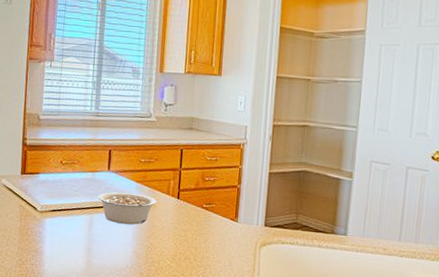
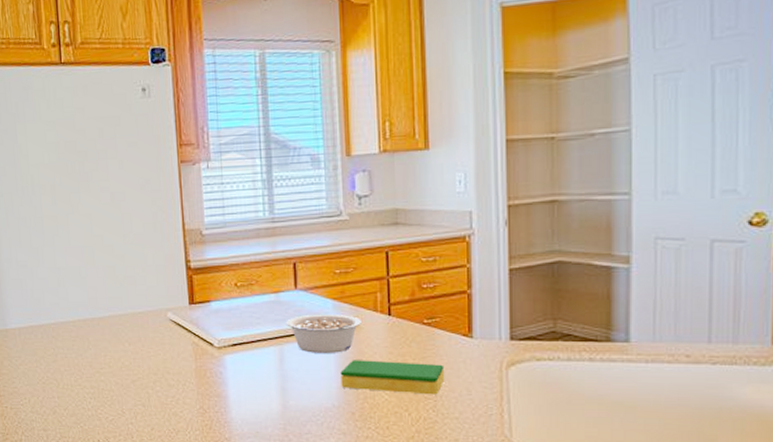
dish sponge: none [135,231,215,264] -> present [340,360,445,395]

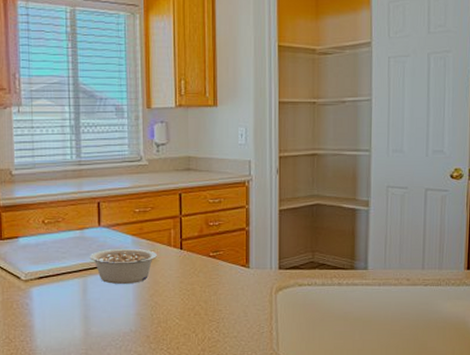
dish sponge: present [340,360,445,395] -> none [138,289,226,318]

